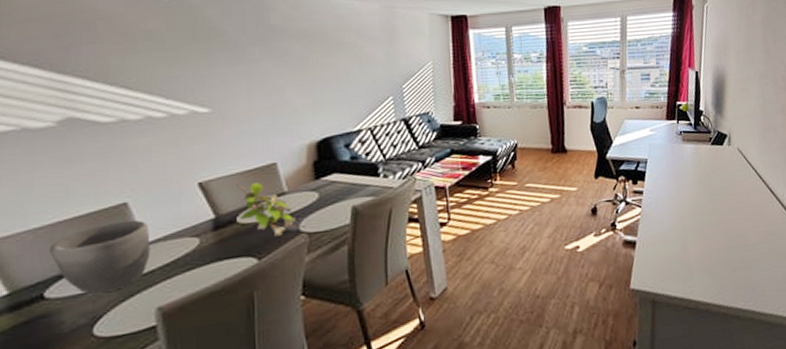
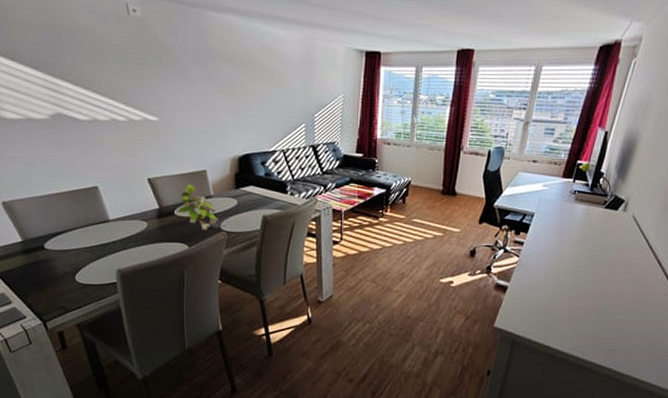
bowl: present [49,220,150,294] -> none [47,200,113,252]

